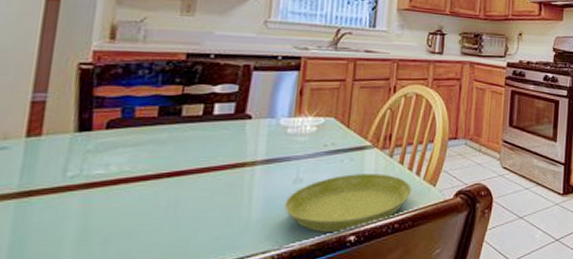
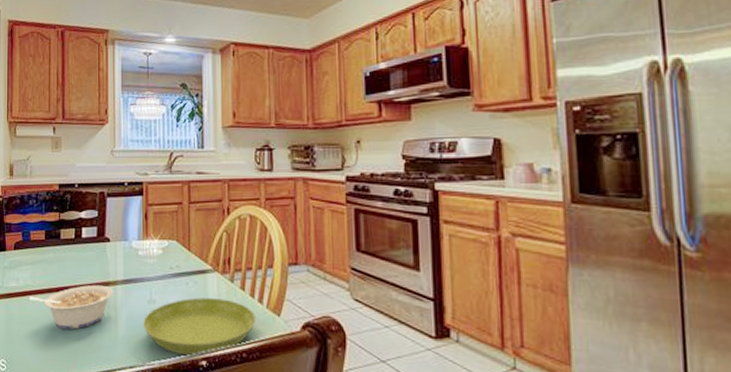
legume: none [124,167,250,219] -> present [29,285,114,330]

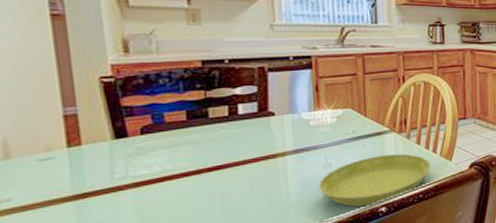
legume: present [29,285,114,330] -> none [170,158,283,207]

